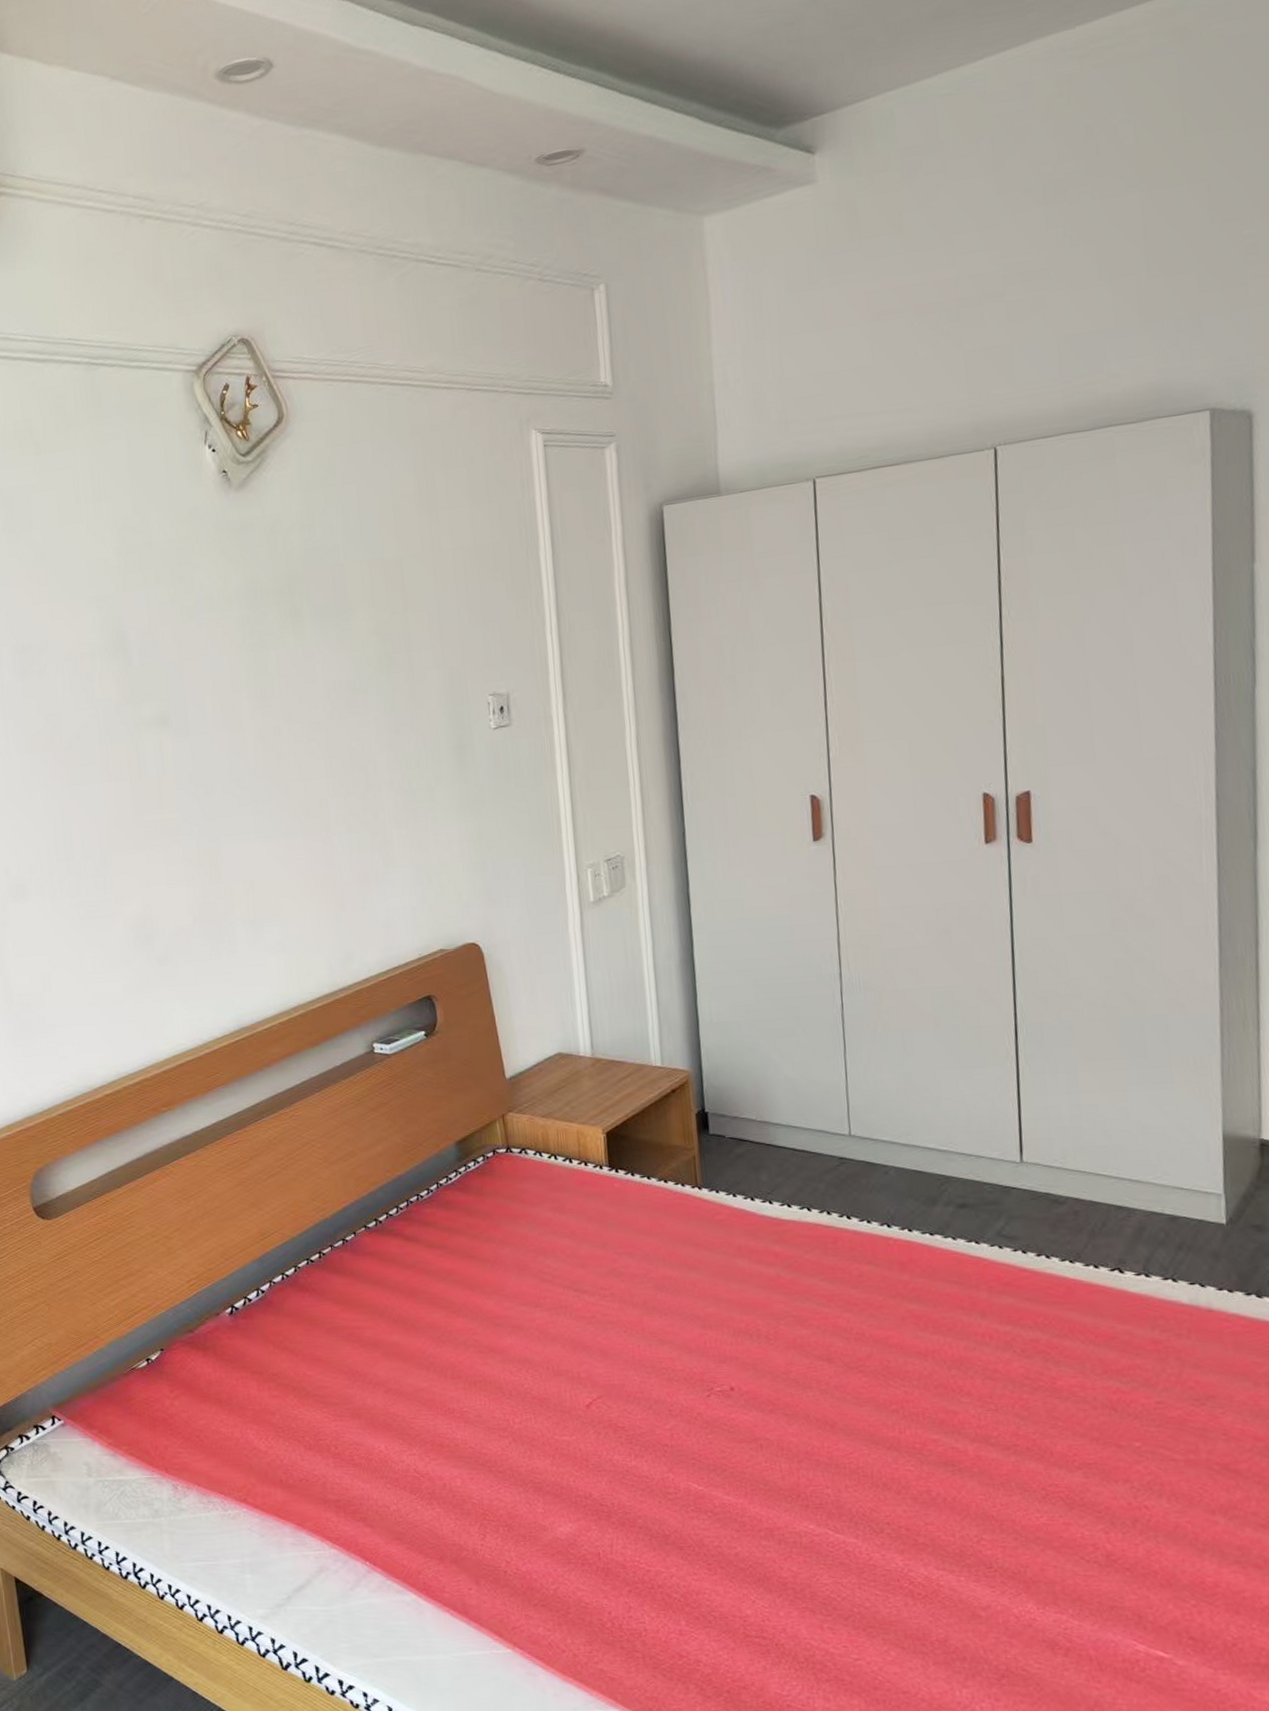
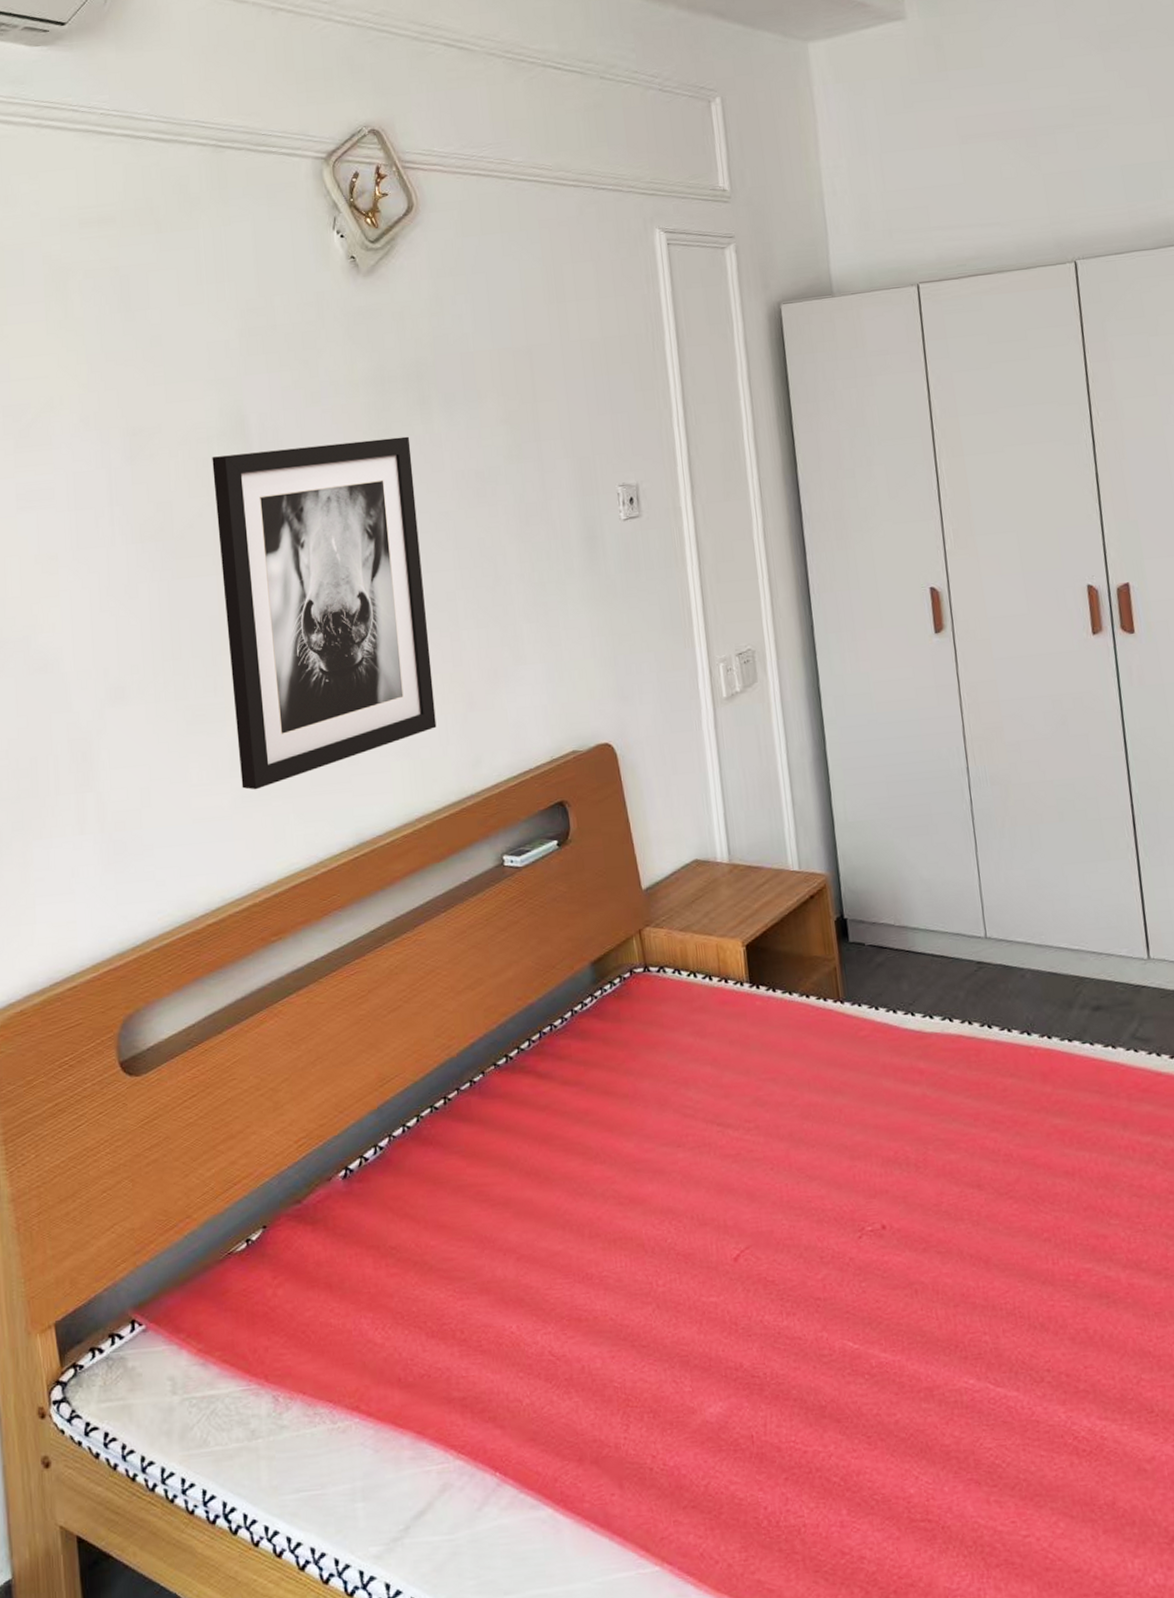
wall art: none [95,649,310,979] -> present [212,436,437,790]

